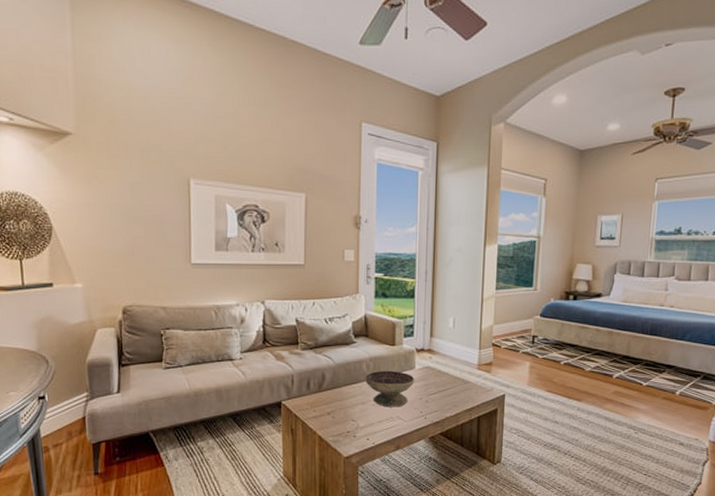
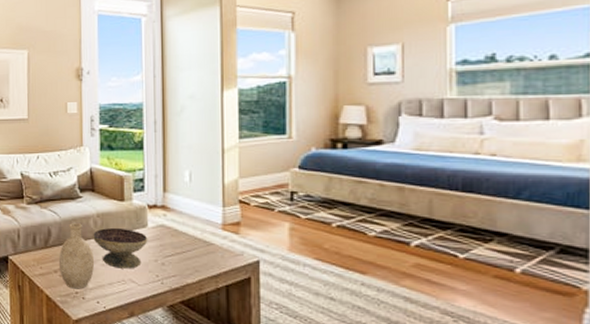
decorative vase: none [331,366,365,429] -> present [58,222,94,289]

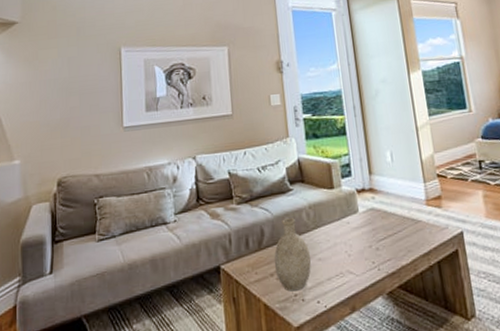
decorative bowl: present [92,227,148,269] -> none [306,216,361,261]

